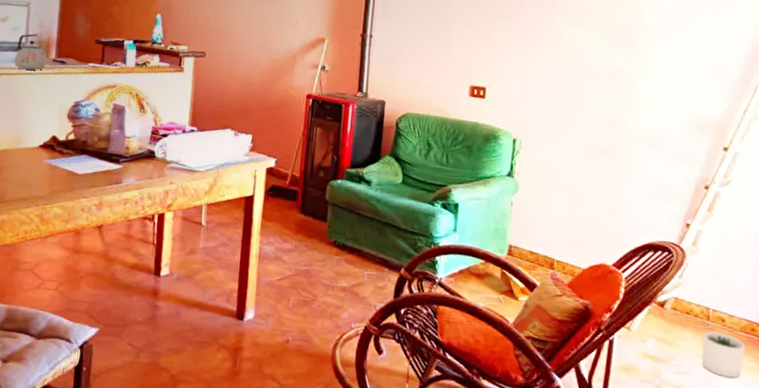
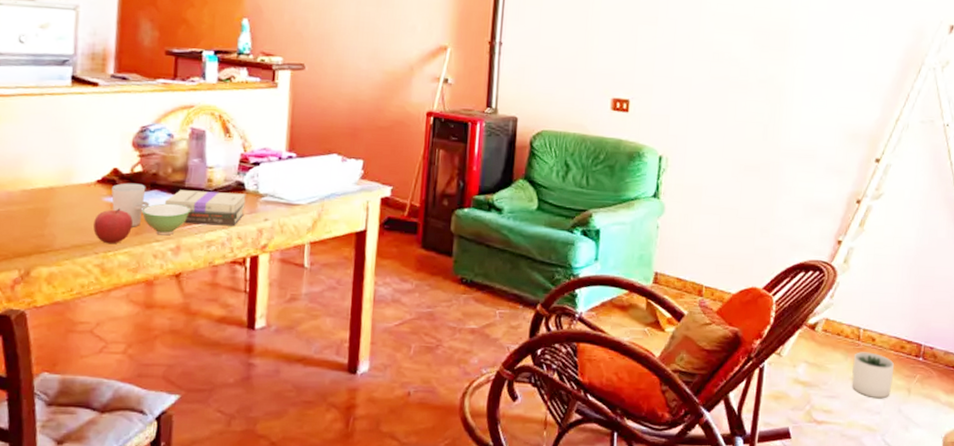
kettle: present [14,34,48,70] -> none [59,44,104,89]
fruit: none [36,169,66,199] -> present [93,208,133,244]
cup: none [50,148,80,185] -> present [111,183,150,227]
bowl: none [73,166,112,193] -> present [141,203,192,236]
books: none [91,155,156,188] -> present [164,190,246,227]

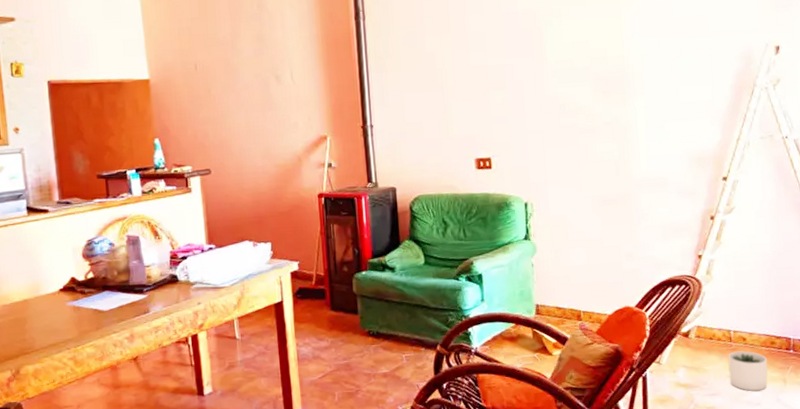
fruit: present [93,208,133,244] -> none [62,310,93,340]
cup: present [111,183,150,227] -> none [72,287,105,324]
bowl: present [141,203,192,236] -> none [98,300,138,328]
books: present [164,190,246,227] -> none [115,284,181,315]

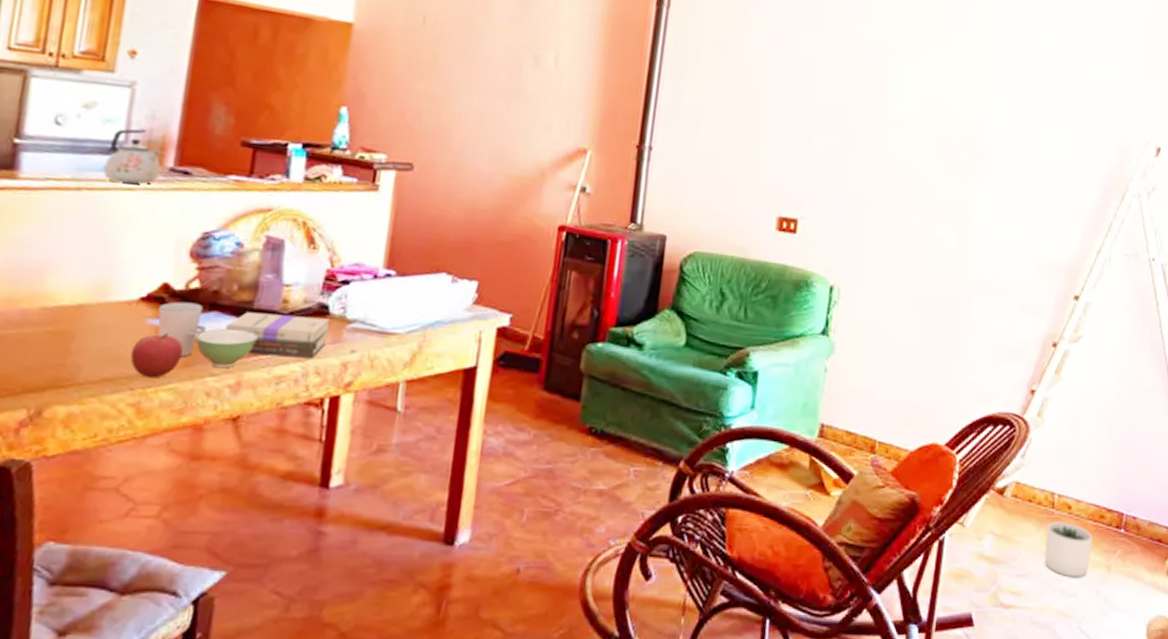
kettle: none [17,179,52,218] -> present [103,128,161,184]
fruit: none [62,310,93,340] -> present [130,333,183,378]
cup: none [72,287,105,324] -> present [157,301,207,357]
bowl: none [98,300,138,328] -> present [195,328,259,369]
books: none [115,284,181,315] -> present [224,312,330,359]

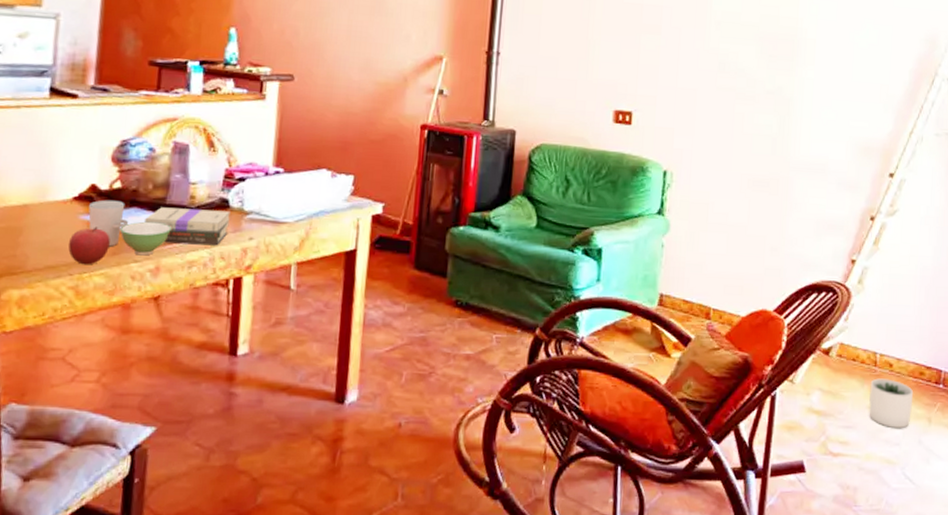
kettle: present [103,128,161,184] -> none [37,54,84,101]

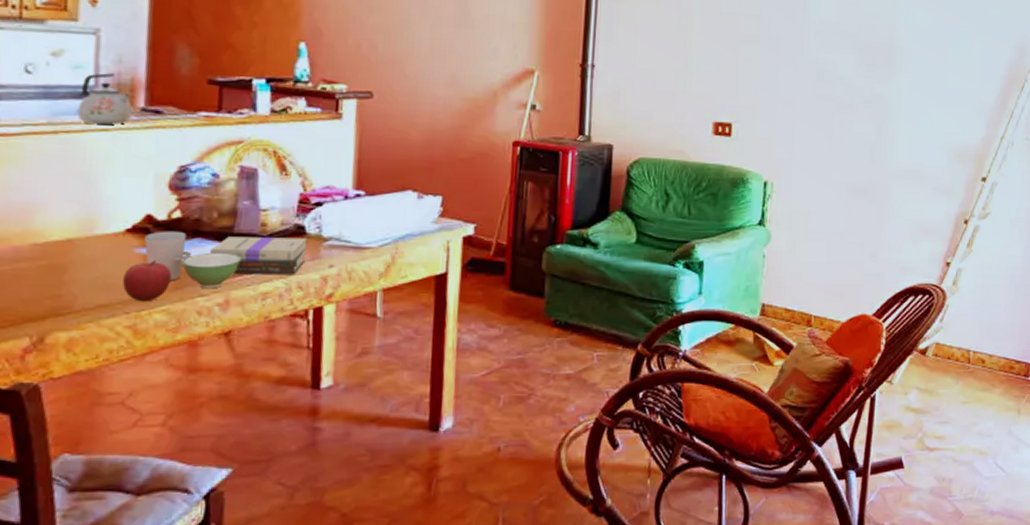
kettle: none [37,54,84,101] -> present [77,73,133,125]
planter: present [868,378,914,429] -> none [962,374,1004,421]

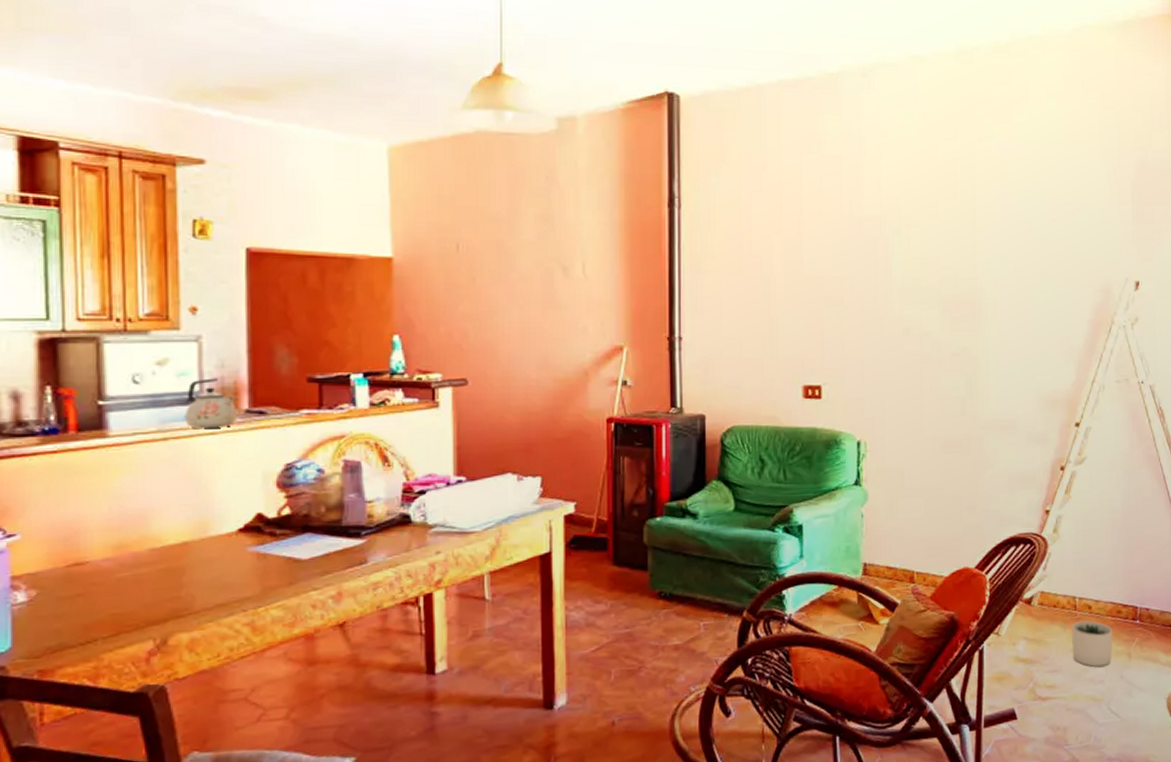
fruit: present [123,260,171,302] -> none [239,557,284,599]
cup: present [144,231,192,281] -> none [257,527,303,577]
bowl: present [182,252,242,289] -> none [294,545,352,583]
books: present [209,236,307,275] -> none [319,526,413,567]
planter: none [962,374,1004,421] -> present [1071,620,1113,668]

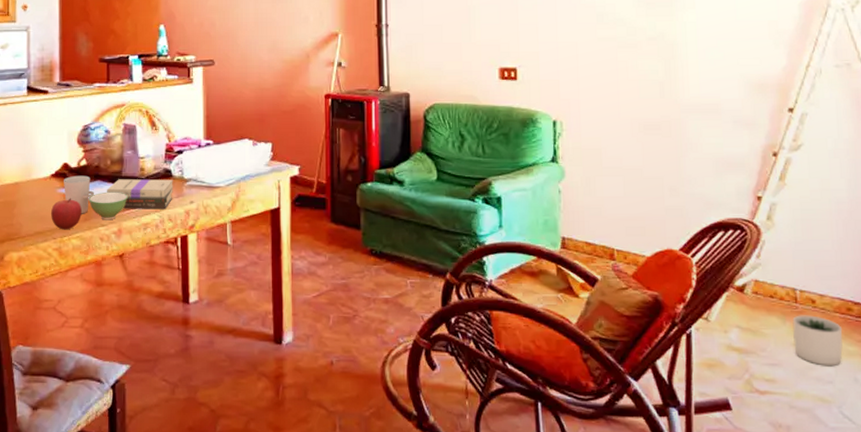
kettle: present [185,378,237,430] -> none [18,58,52,97]
fruit: none [239,557,284,599] -> present [51,198,82,230]
cup: none [257,527,303,577] -> present [64,175,95,214]
bowl: none [294,545,352,583] -> present [88,192,129,220]
books: none [319,526,413,567] -> present [106,179,173,210]

